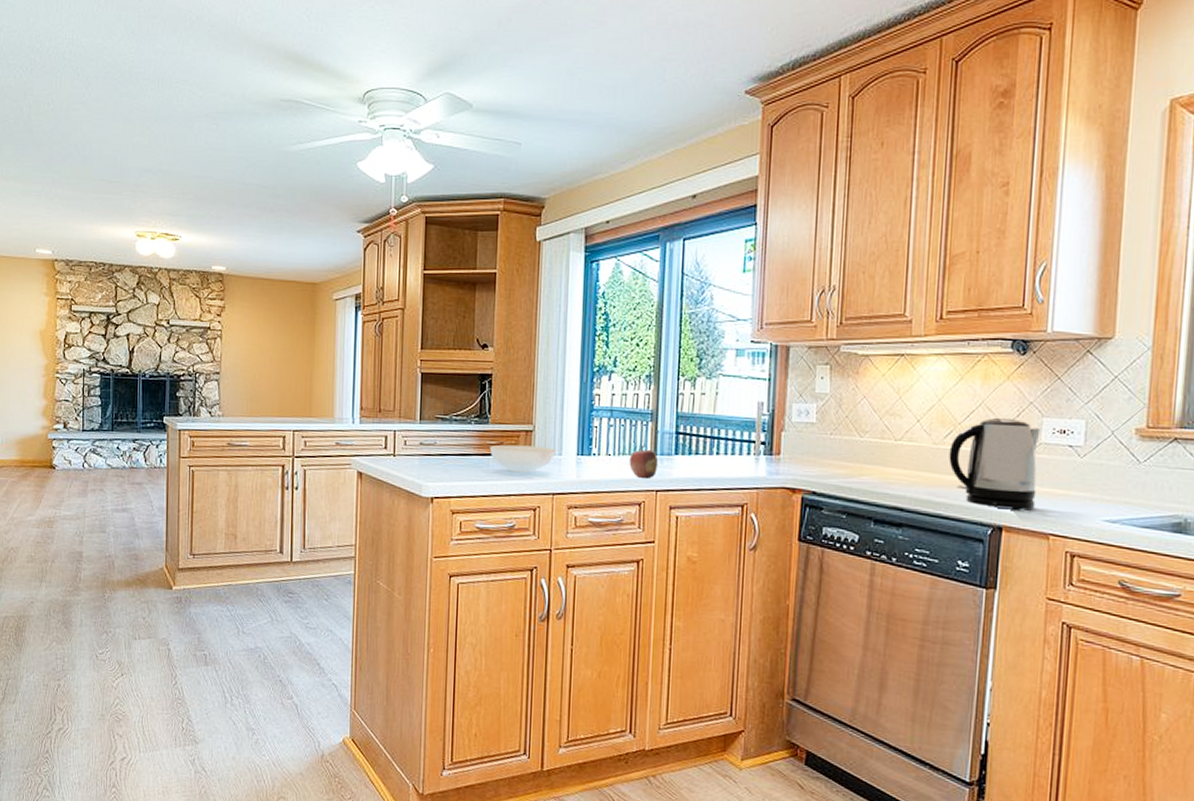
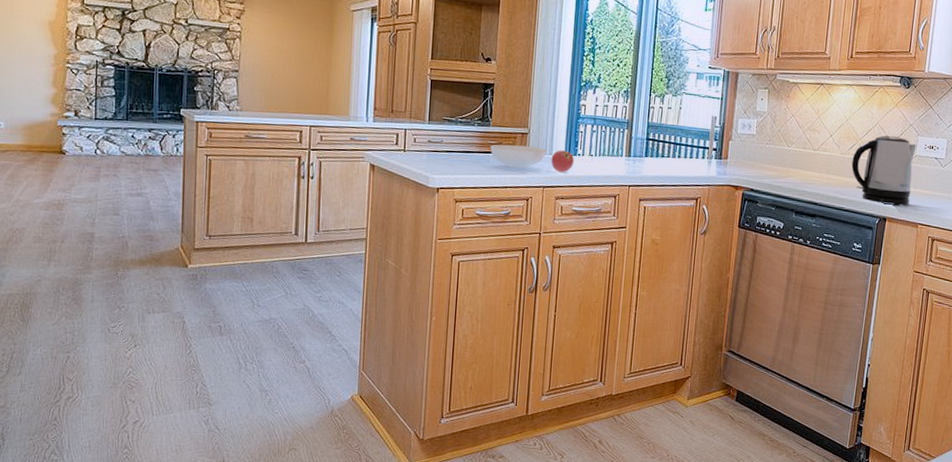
fruit: none [561,449,589,477] -> present [551,150,574,173]
fruit: present [629,446,659,480] -> none [608,149,632,177]

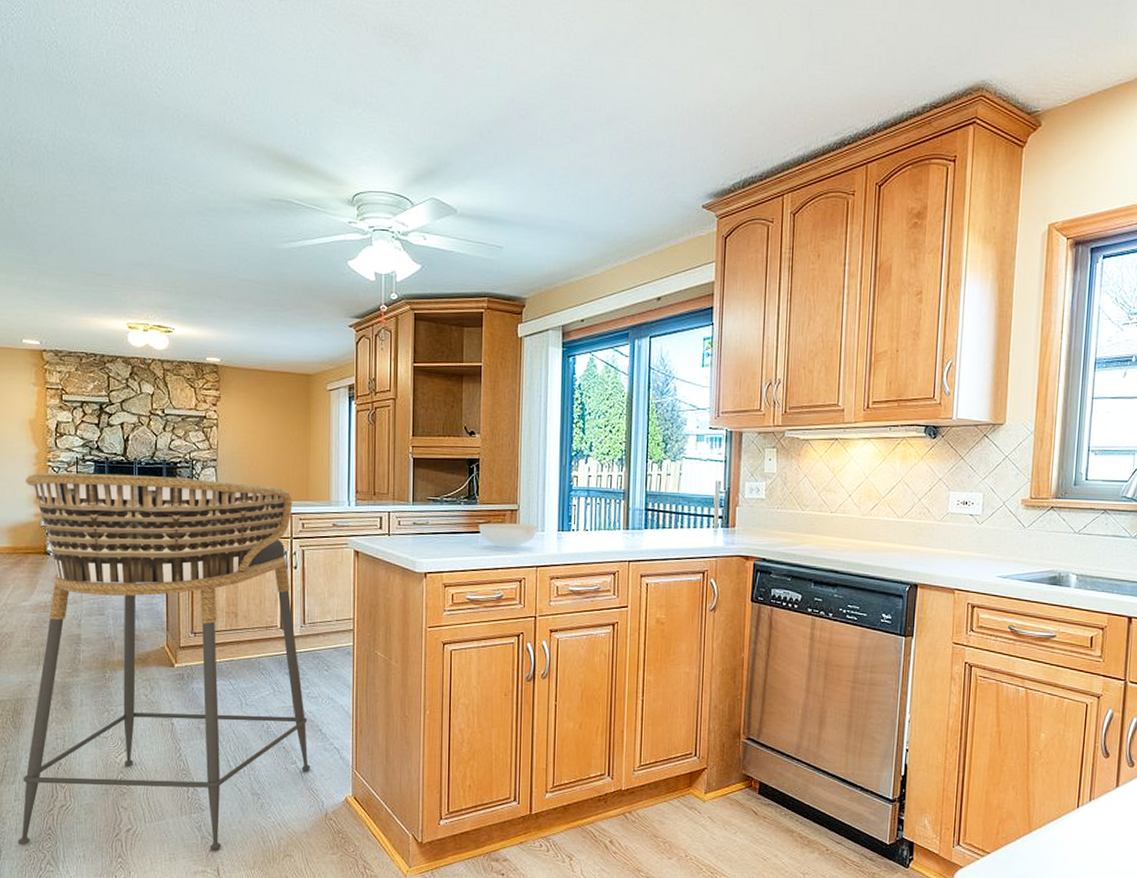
bar stool: none [21,74,319,444] -> present [17,472,311,851]
fruit: present [551,150,574,173] -> none [544,526,568,551]
kettle: present [851,135,917,205] -> none [875,491,948,569]

